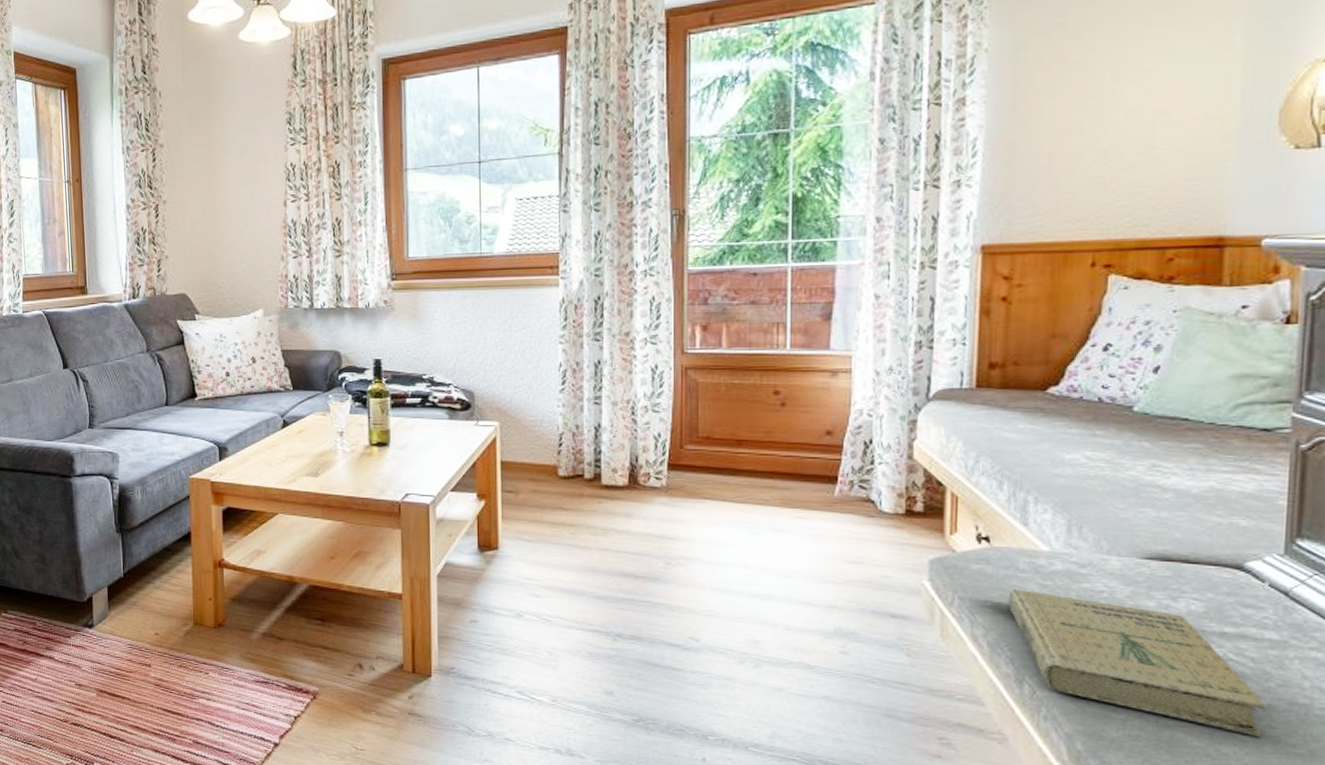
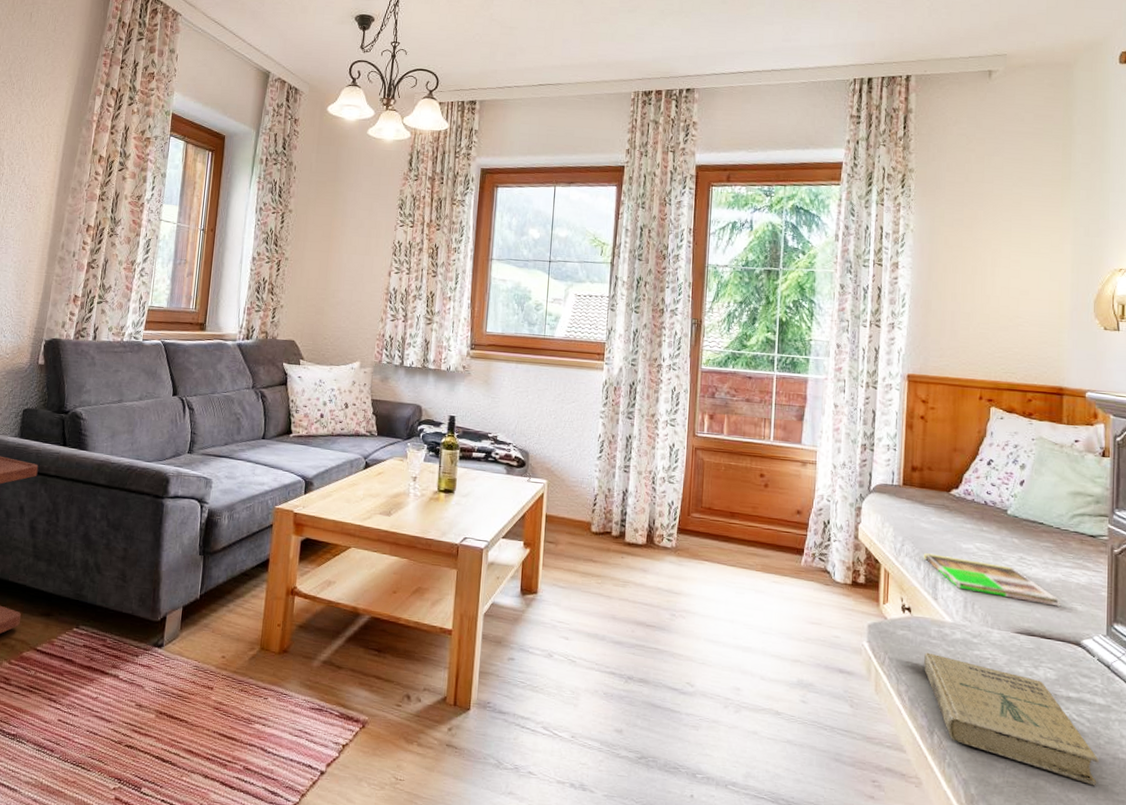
magazine: none [1007,469,1213,523] -> present [923,553,1060,607]

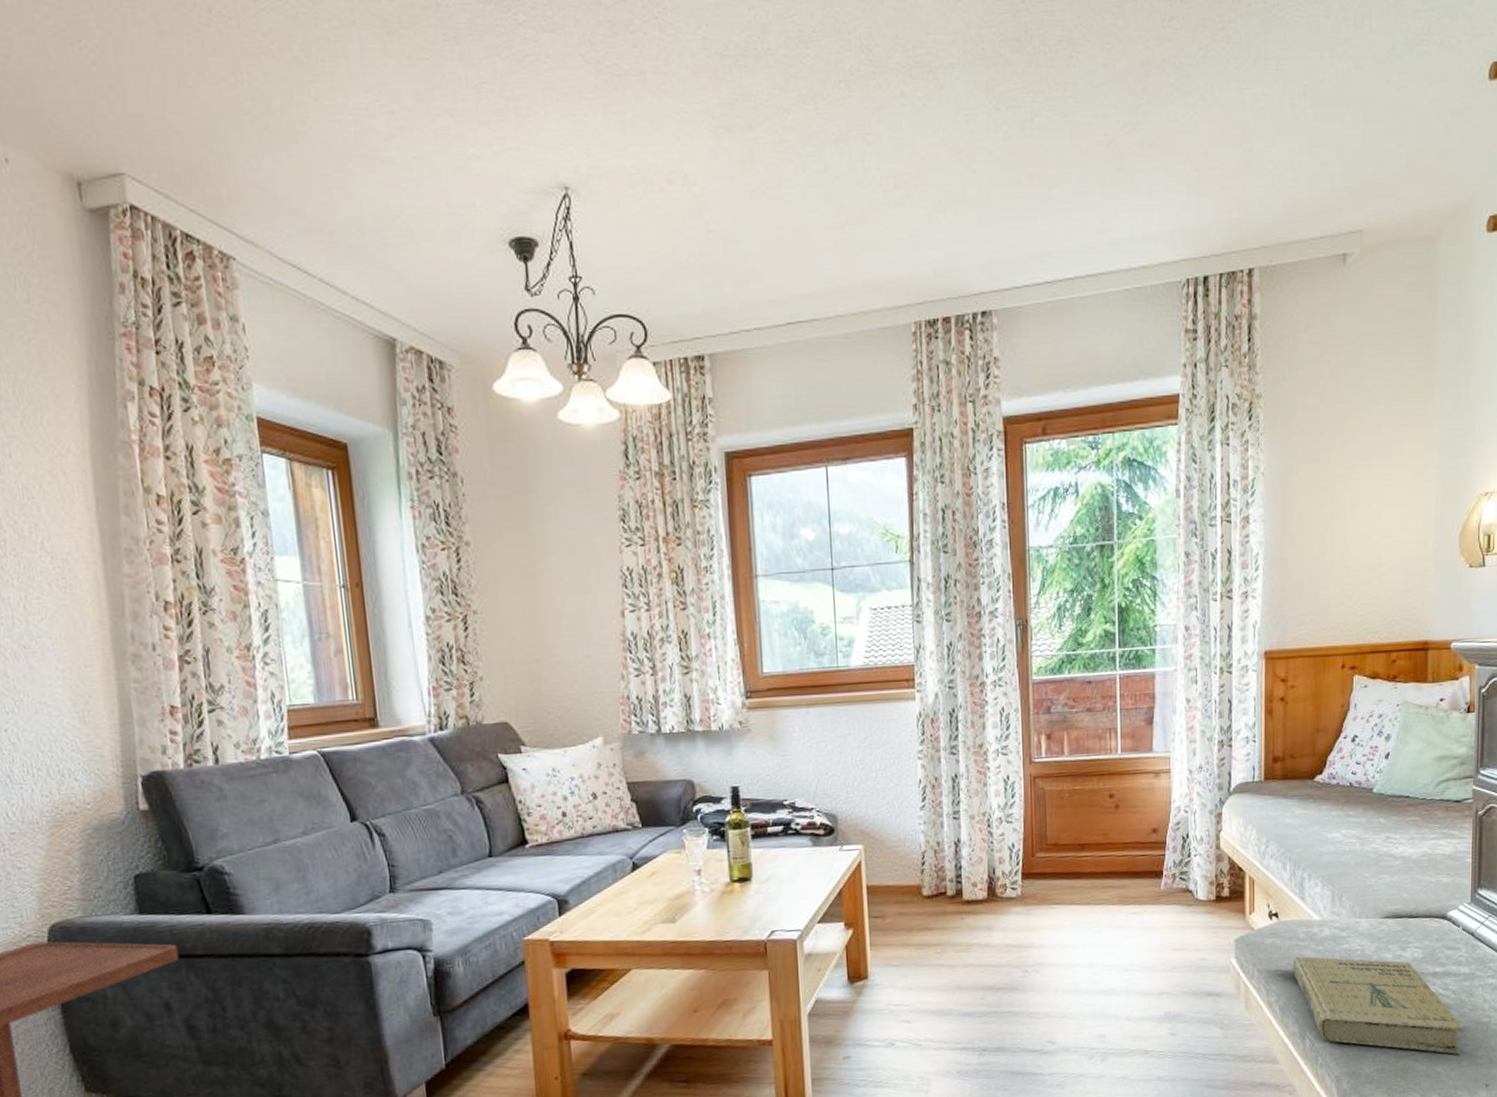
magazine: present [923,553,1060,607] -> none [1288,849,1426,884]

